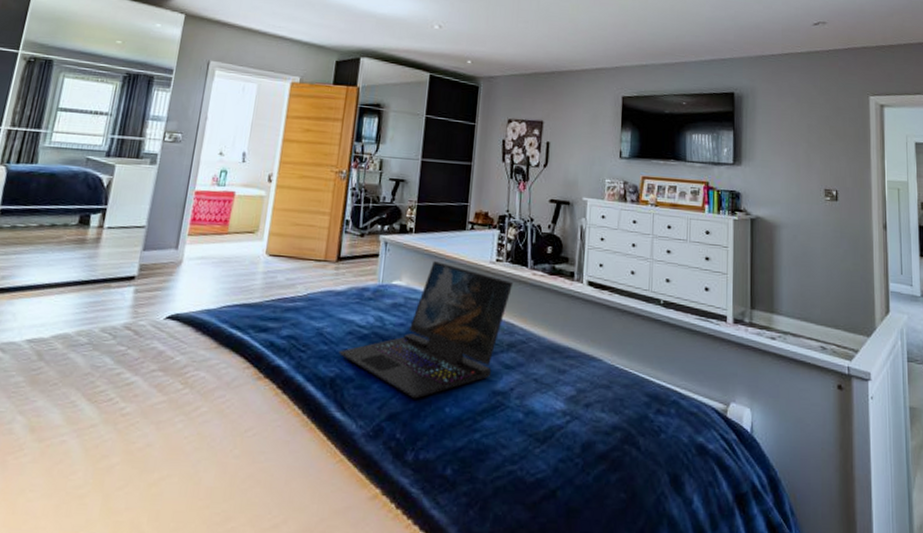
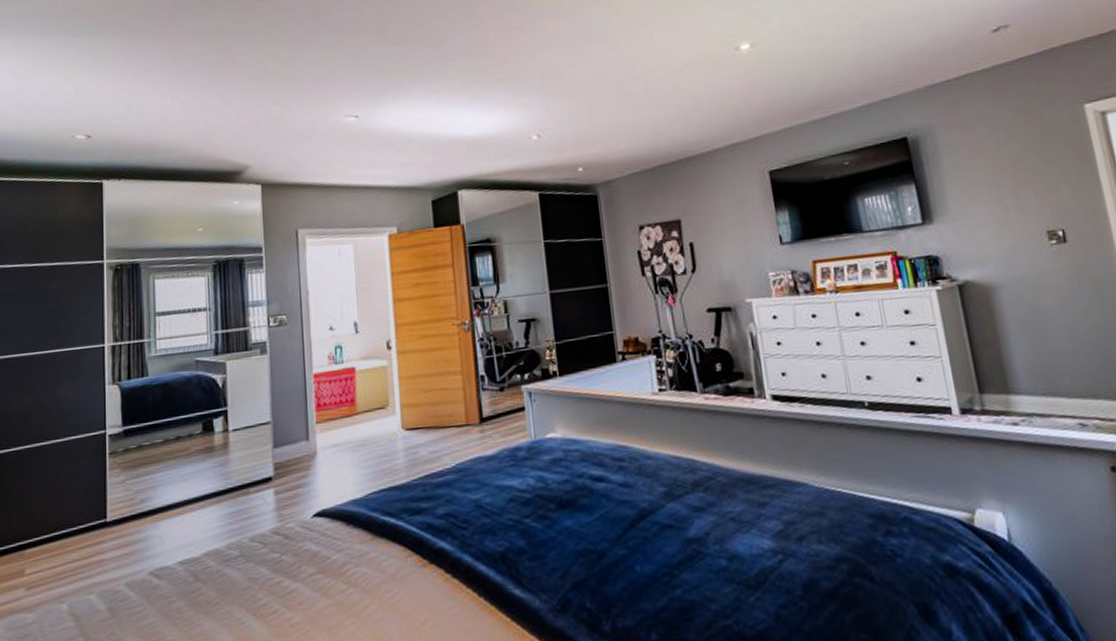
laptop: present [338,261,514,399] -> none [503,403,685,562]

